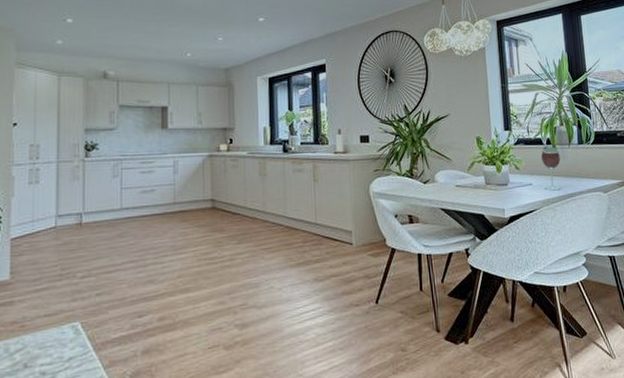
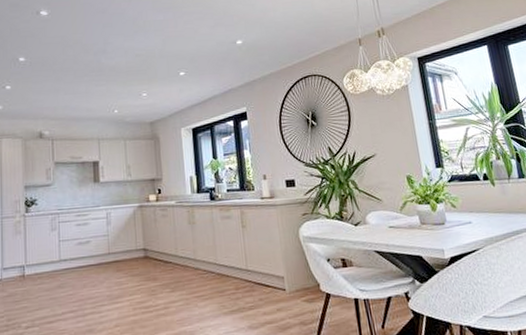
wineglass: present [541,146,561,191] -> none [478,181,504,229]

